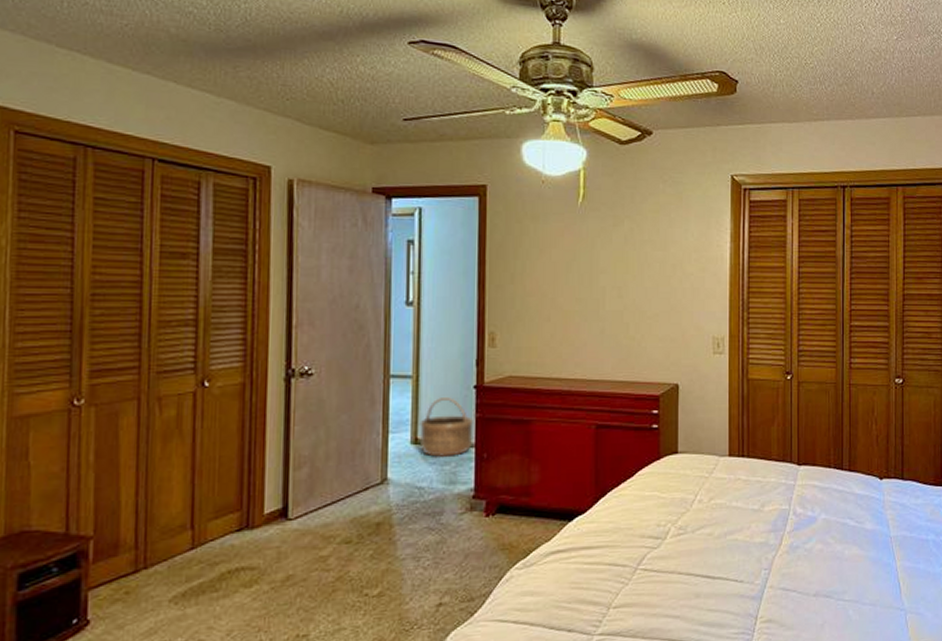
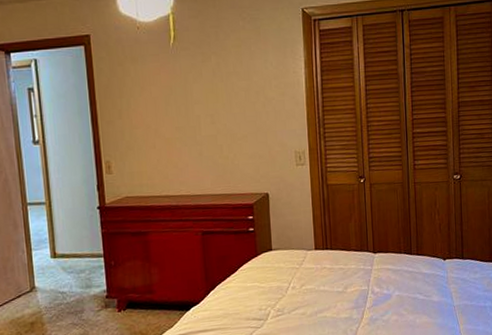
basket: present [419,397,474,458] -> none [56,218,102,268]

